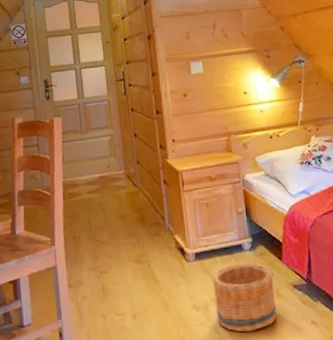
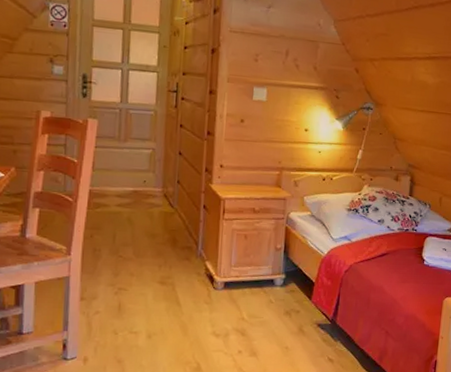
basket: present [212,262,277,332] -> none [235,297,300,362]

